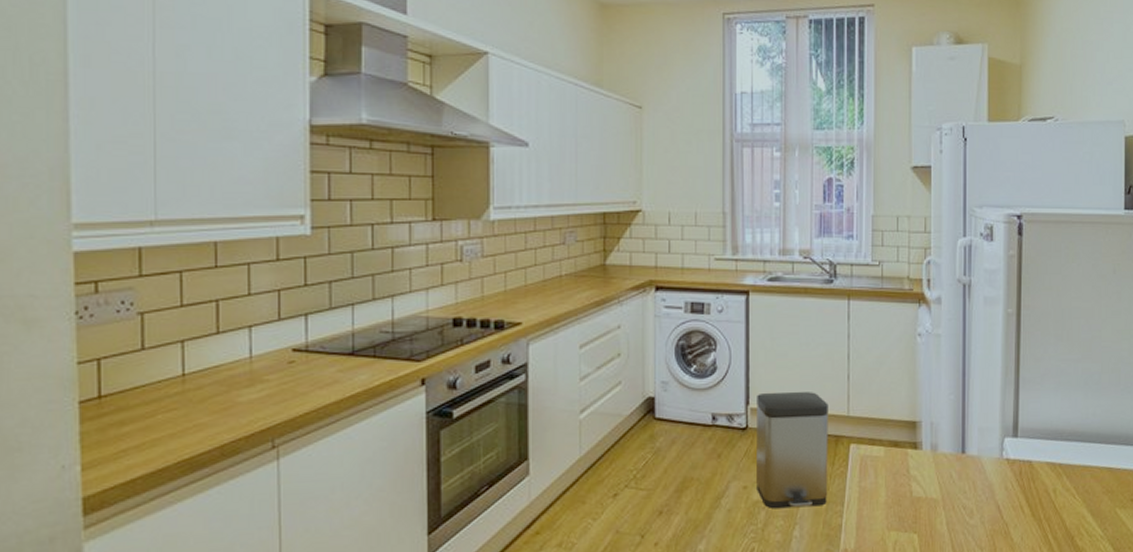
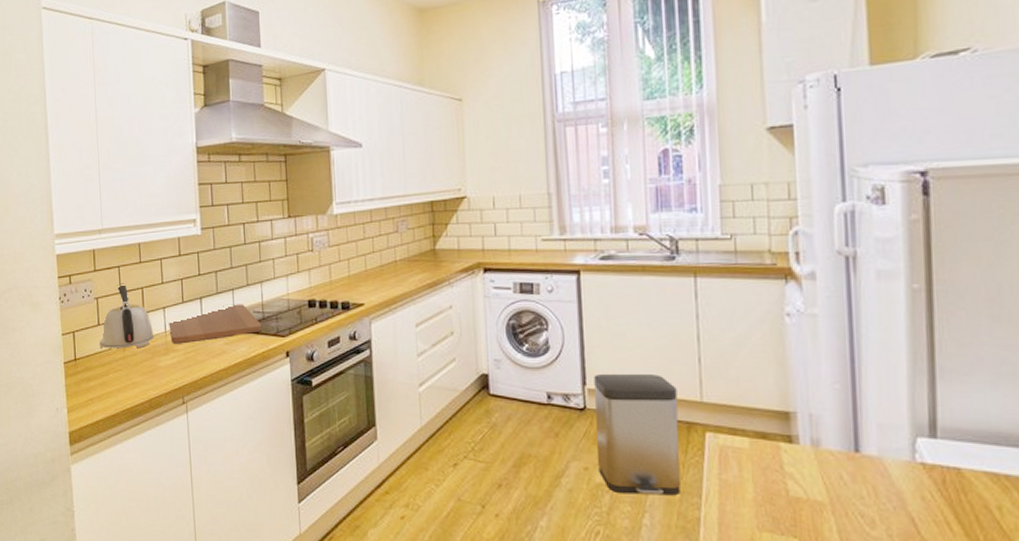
kettle: none [141,294,233,382] -> present [99,283,154,349]
cutting board: none [256,322,390,372] -> present [168,304,262,343]

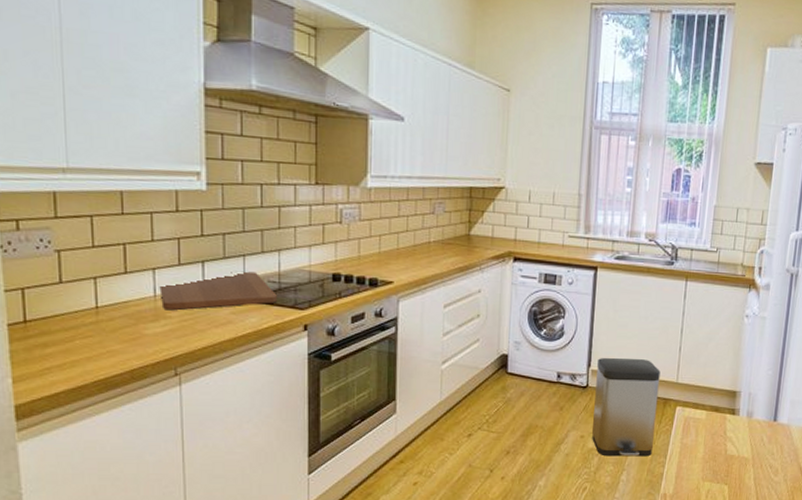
kettle: present [99,283,154,349] -> none [60,236,140,312]

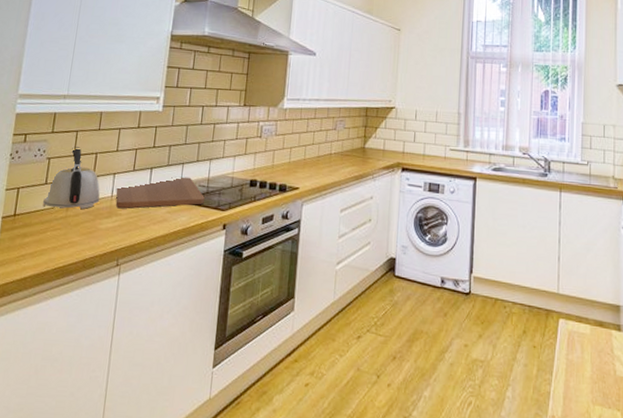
kettle: none [60,236,140,312] -> present [42,147,100,209]
pedal bin: present [592,357,661,457] -> none [476,264,541,372]

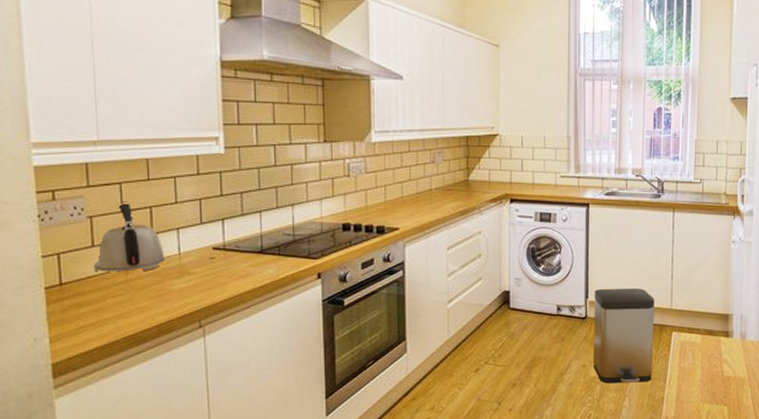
cutting board: present [116,176,205,208] -> none [183,226,292,266]
pedal bin: none [476,264,541,372] -> present [594,288,655,384]

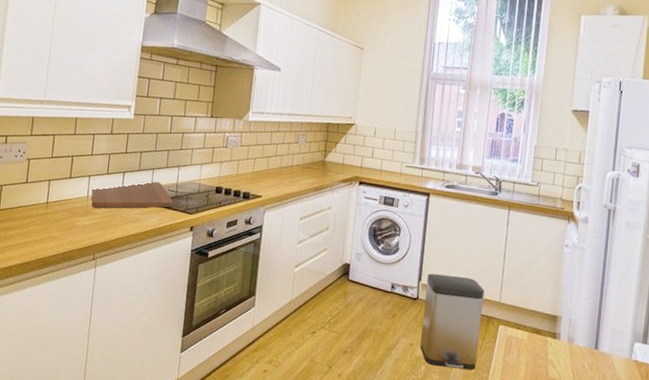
kettle: present [93,201,166,273] -> none [23,149,77,207]
cutting board: none [183,226,292,266] -> present [91,181,173,209]

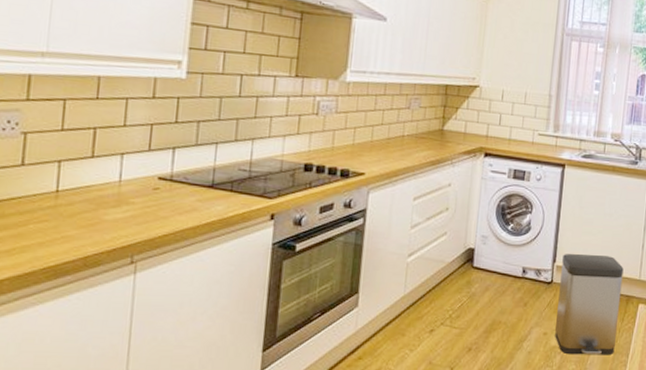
cutting board: present [91,181,173,209] -> none [125,158,246,196]

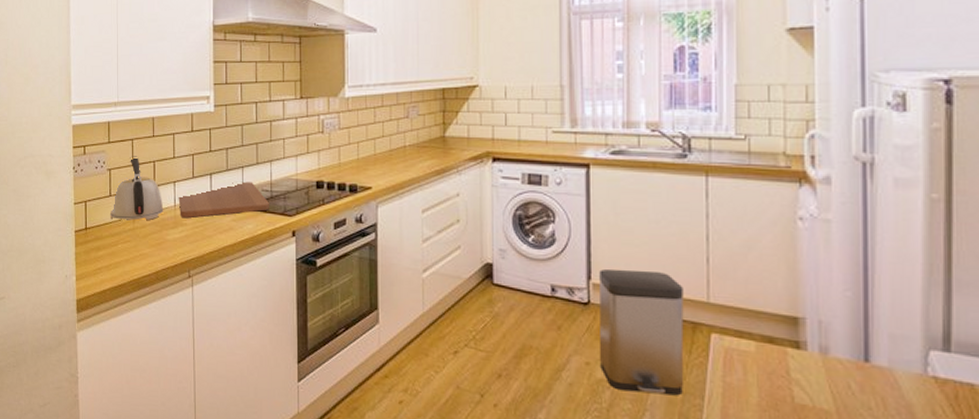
kettle: none [18,119,104,196] -> present [109,156,164,221]
cutting board: none [125,158,246,196] -> present [178,181,269,218]

